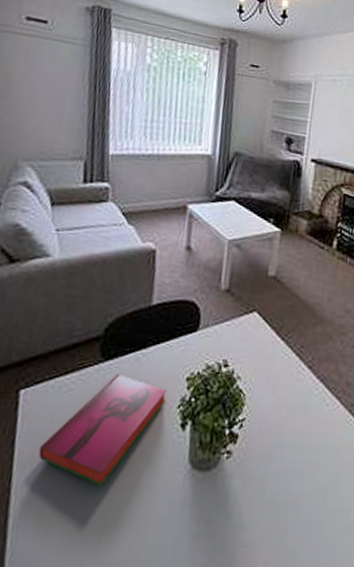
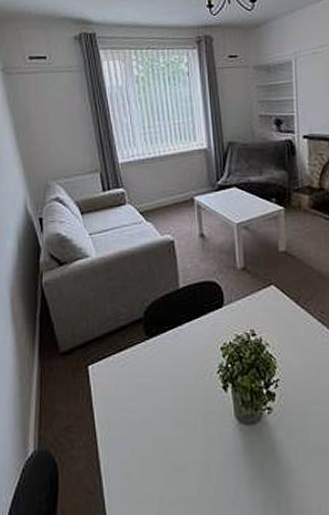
hardback book: present [38,373,167,486] -> none [113,348,206,439]

